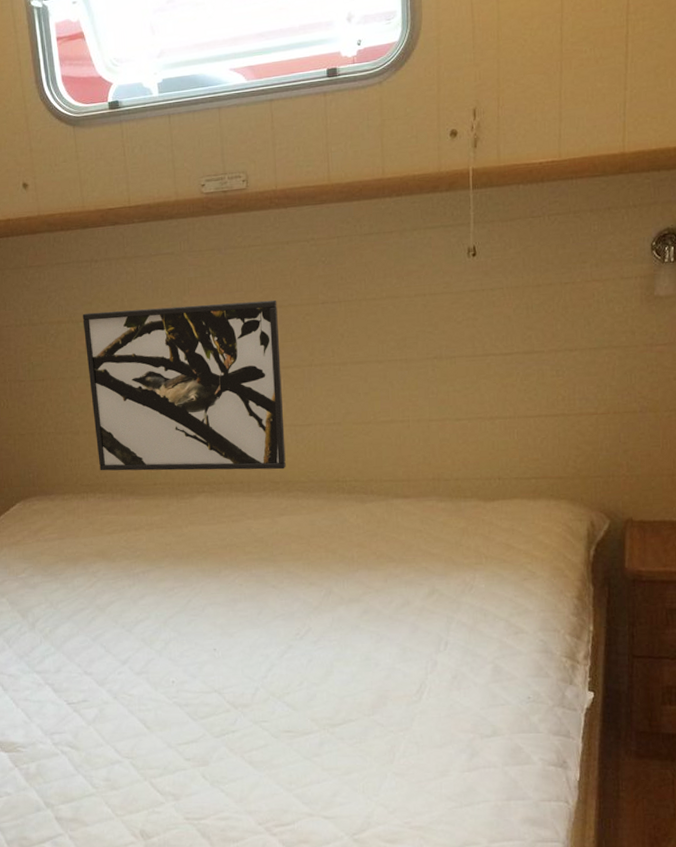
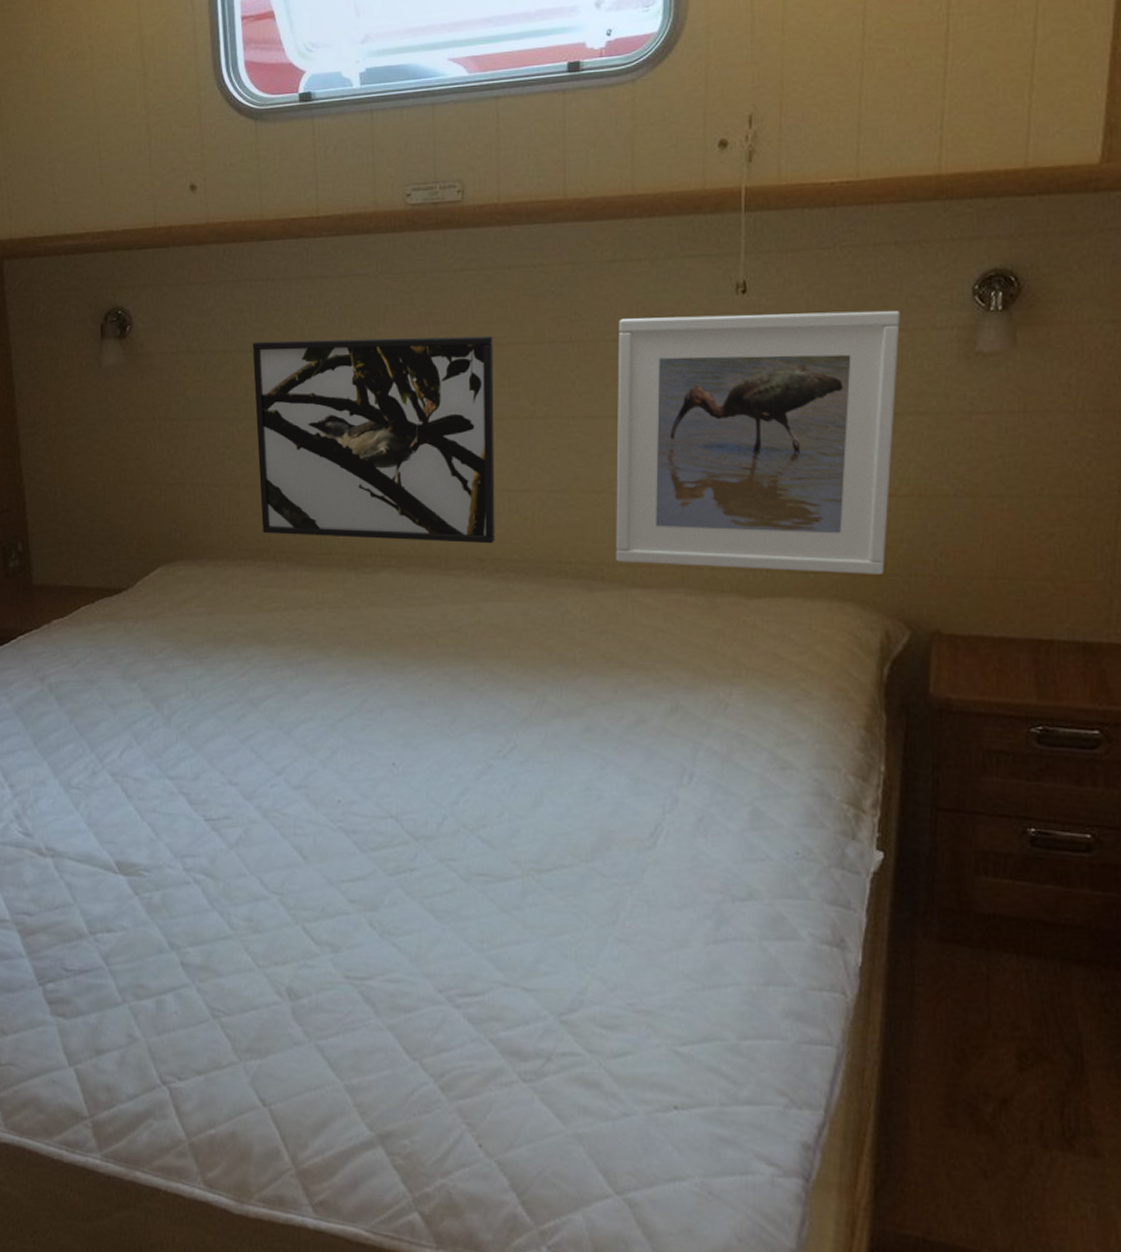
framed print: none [376,265,596,479] -> present [616,310,900,575]

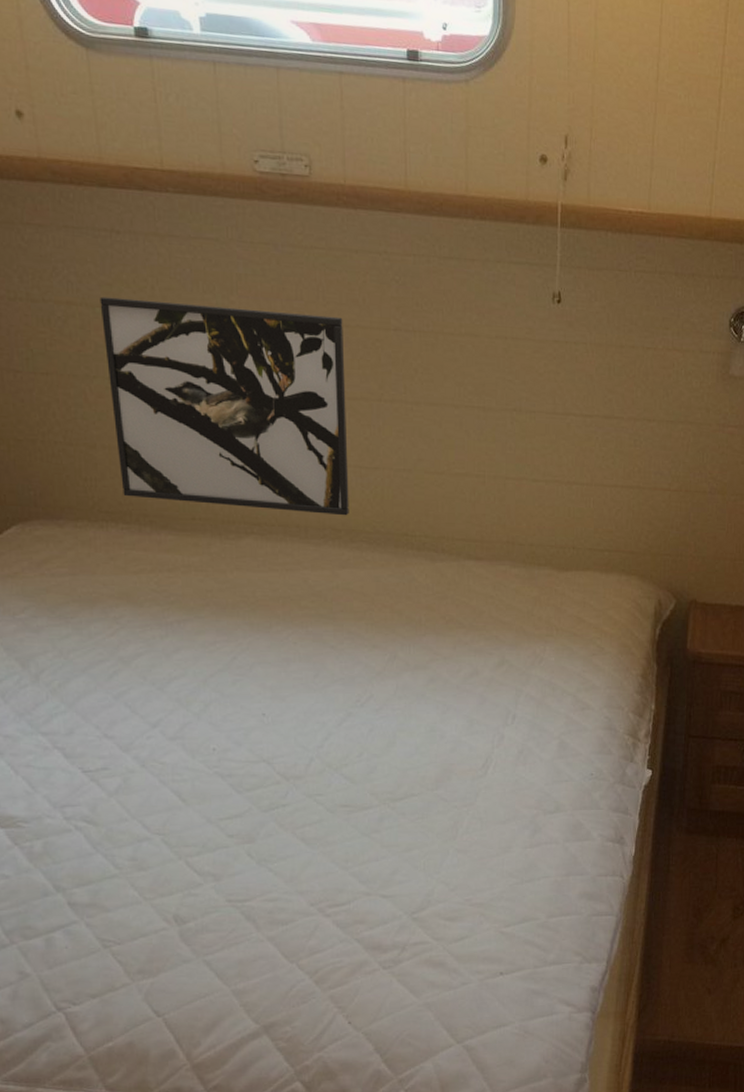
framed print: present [616,310,900,575] -> none [453,315,677,554]

